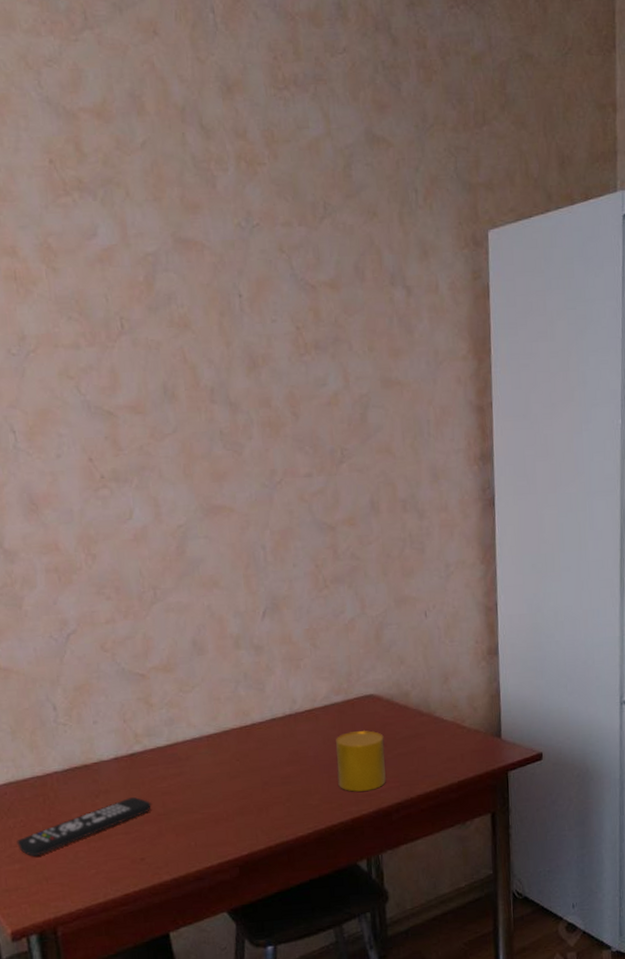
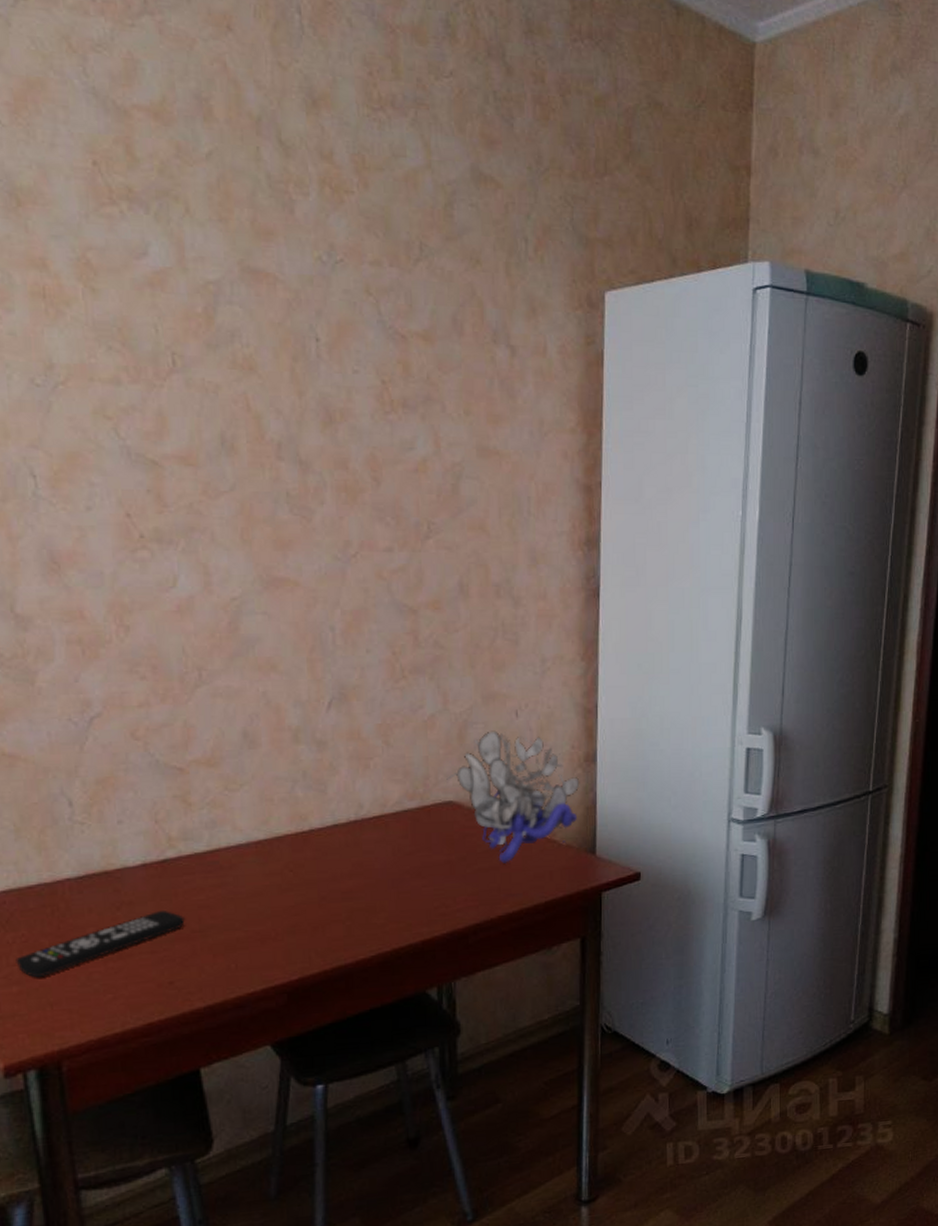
cup: present [336,730,386,792] -> none [407,841,464,911]
plant: none [367,630,485,748] -> present [446,730,580,863]

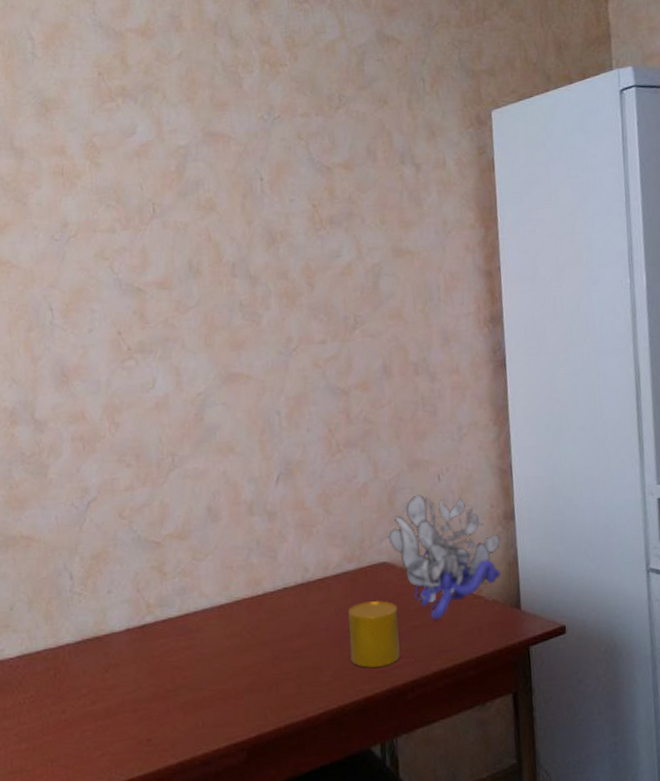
remote control: present [15,909,185,978] -> none [25,671,160,736]
cup: none [407,841,464,911] -> present [348,600,400,668]

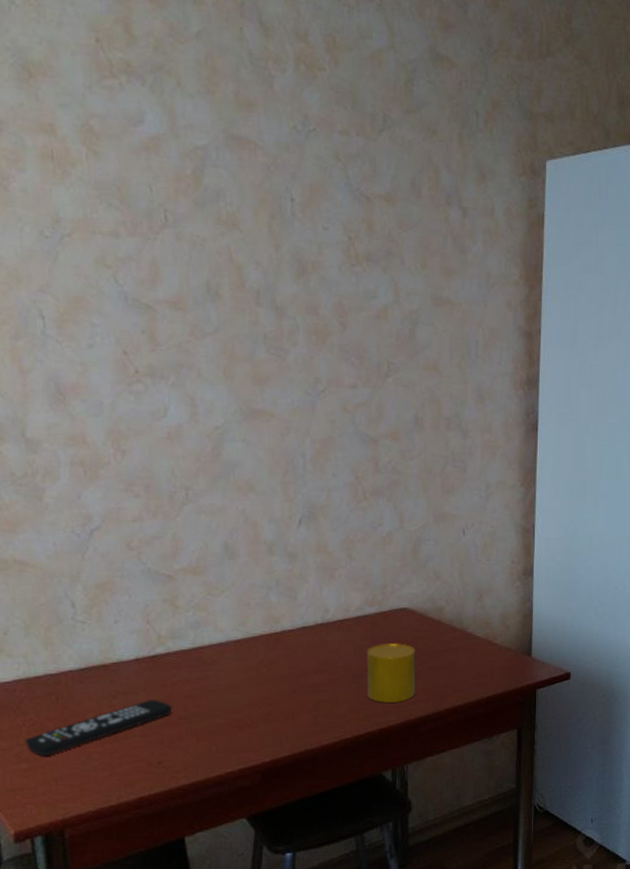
remote control: none [25,671,160,736] -> present [25,699,172,757]
plant: present [380,494,501,620] -> none [402,547,519,663]

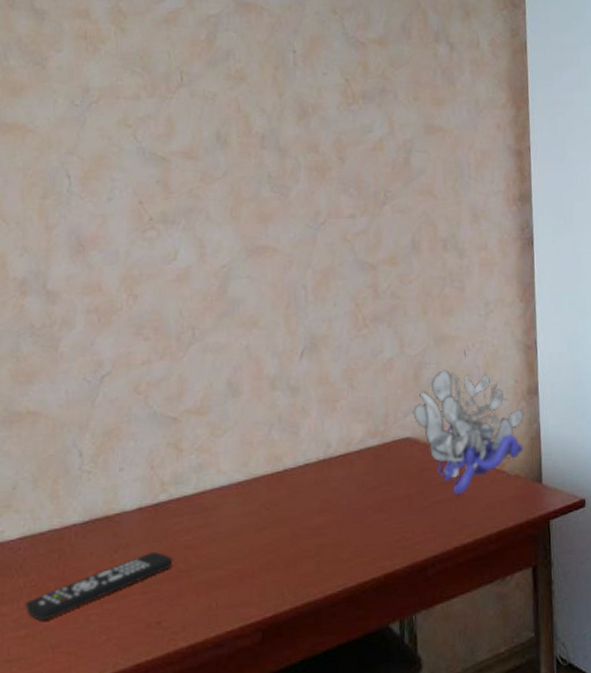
cup: present [366,642,416,703] -> none [370,475,422,544]
plant: none [402,547,519,663] -> present [404,370,525,495]

